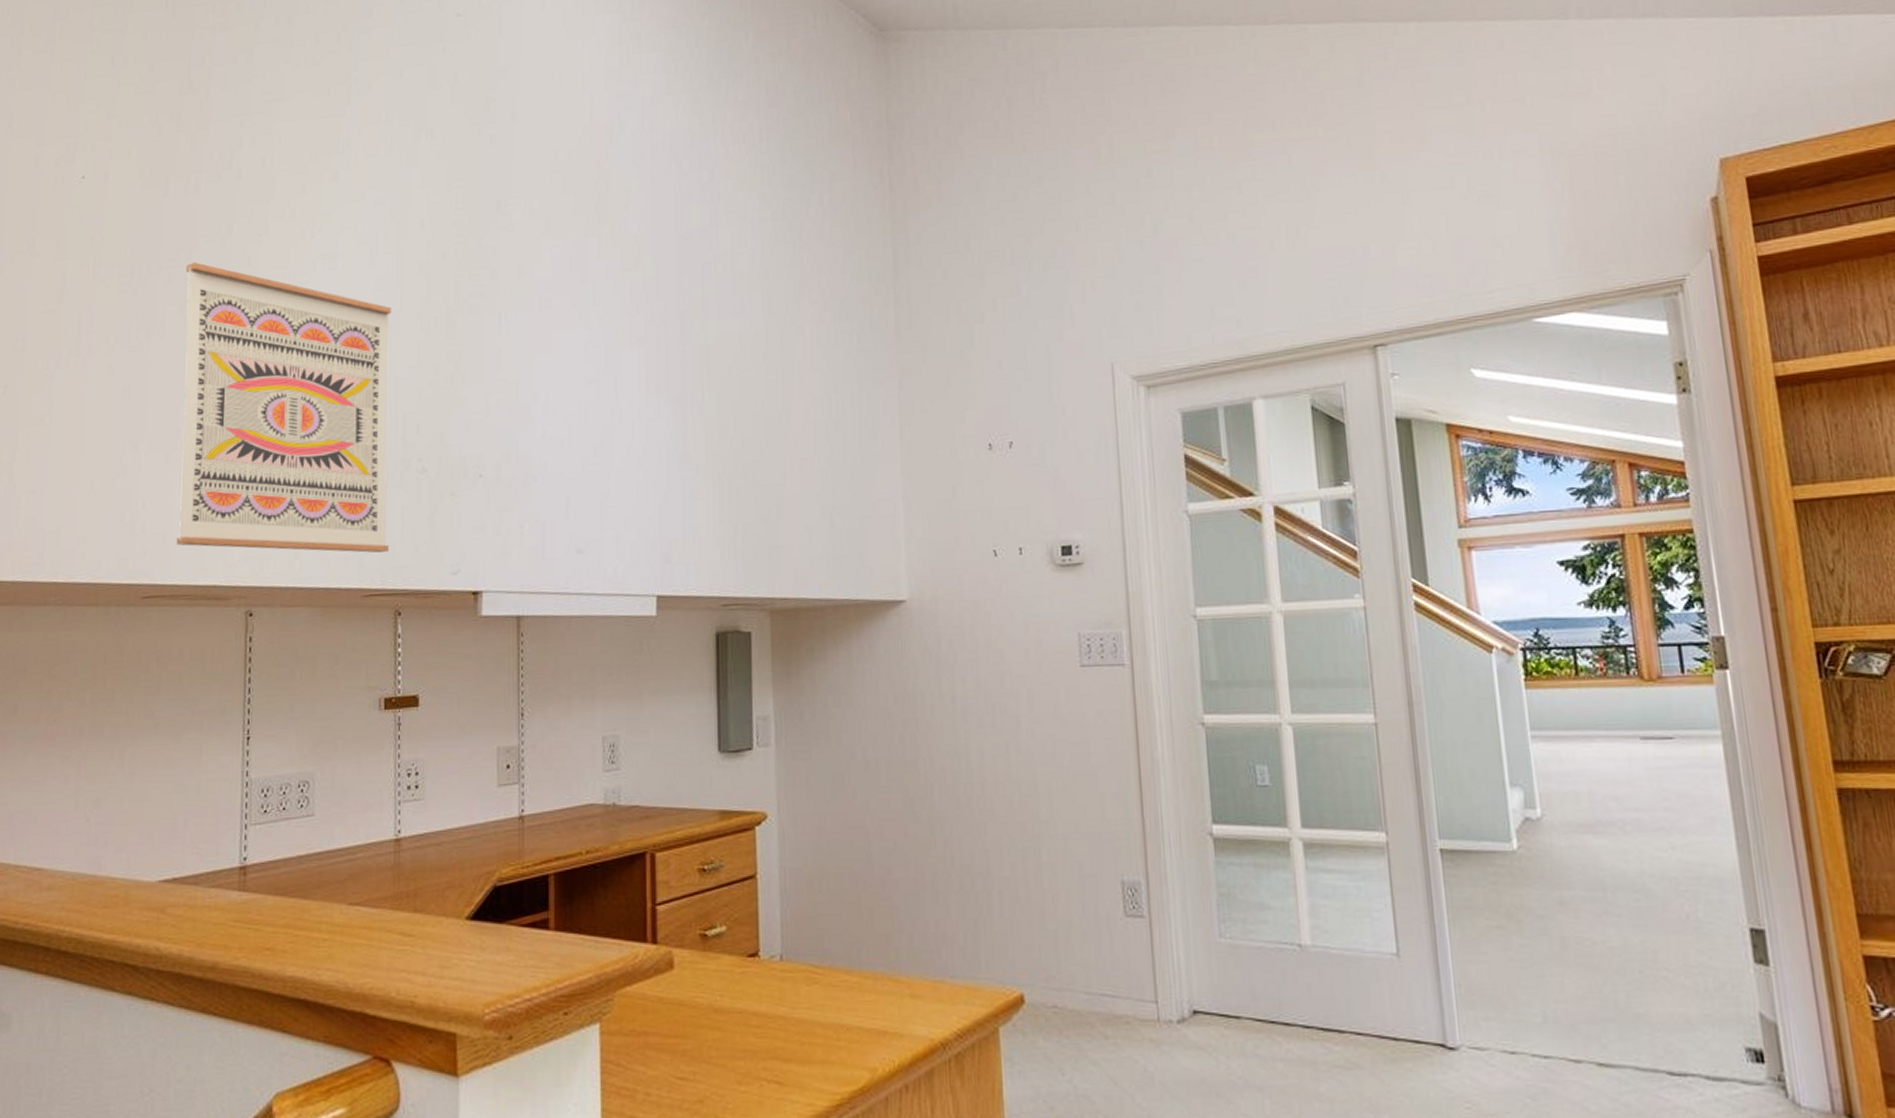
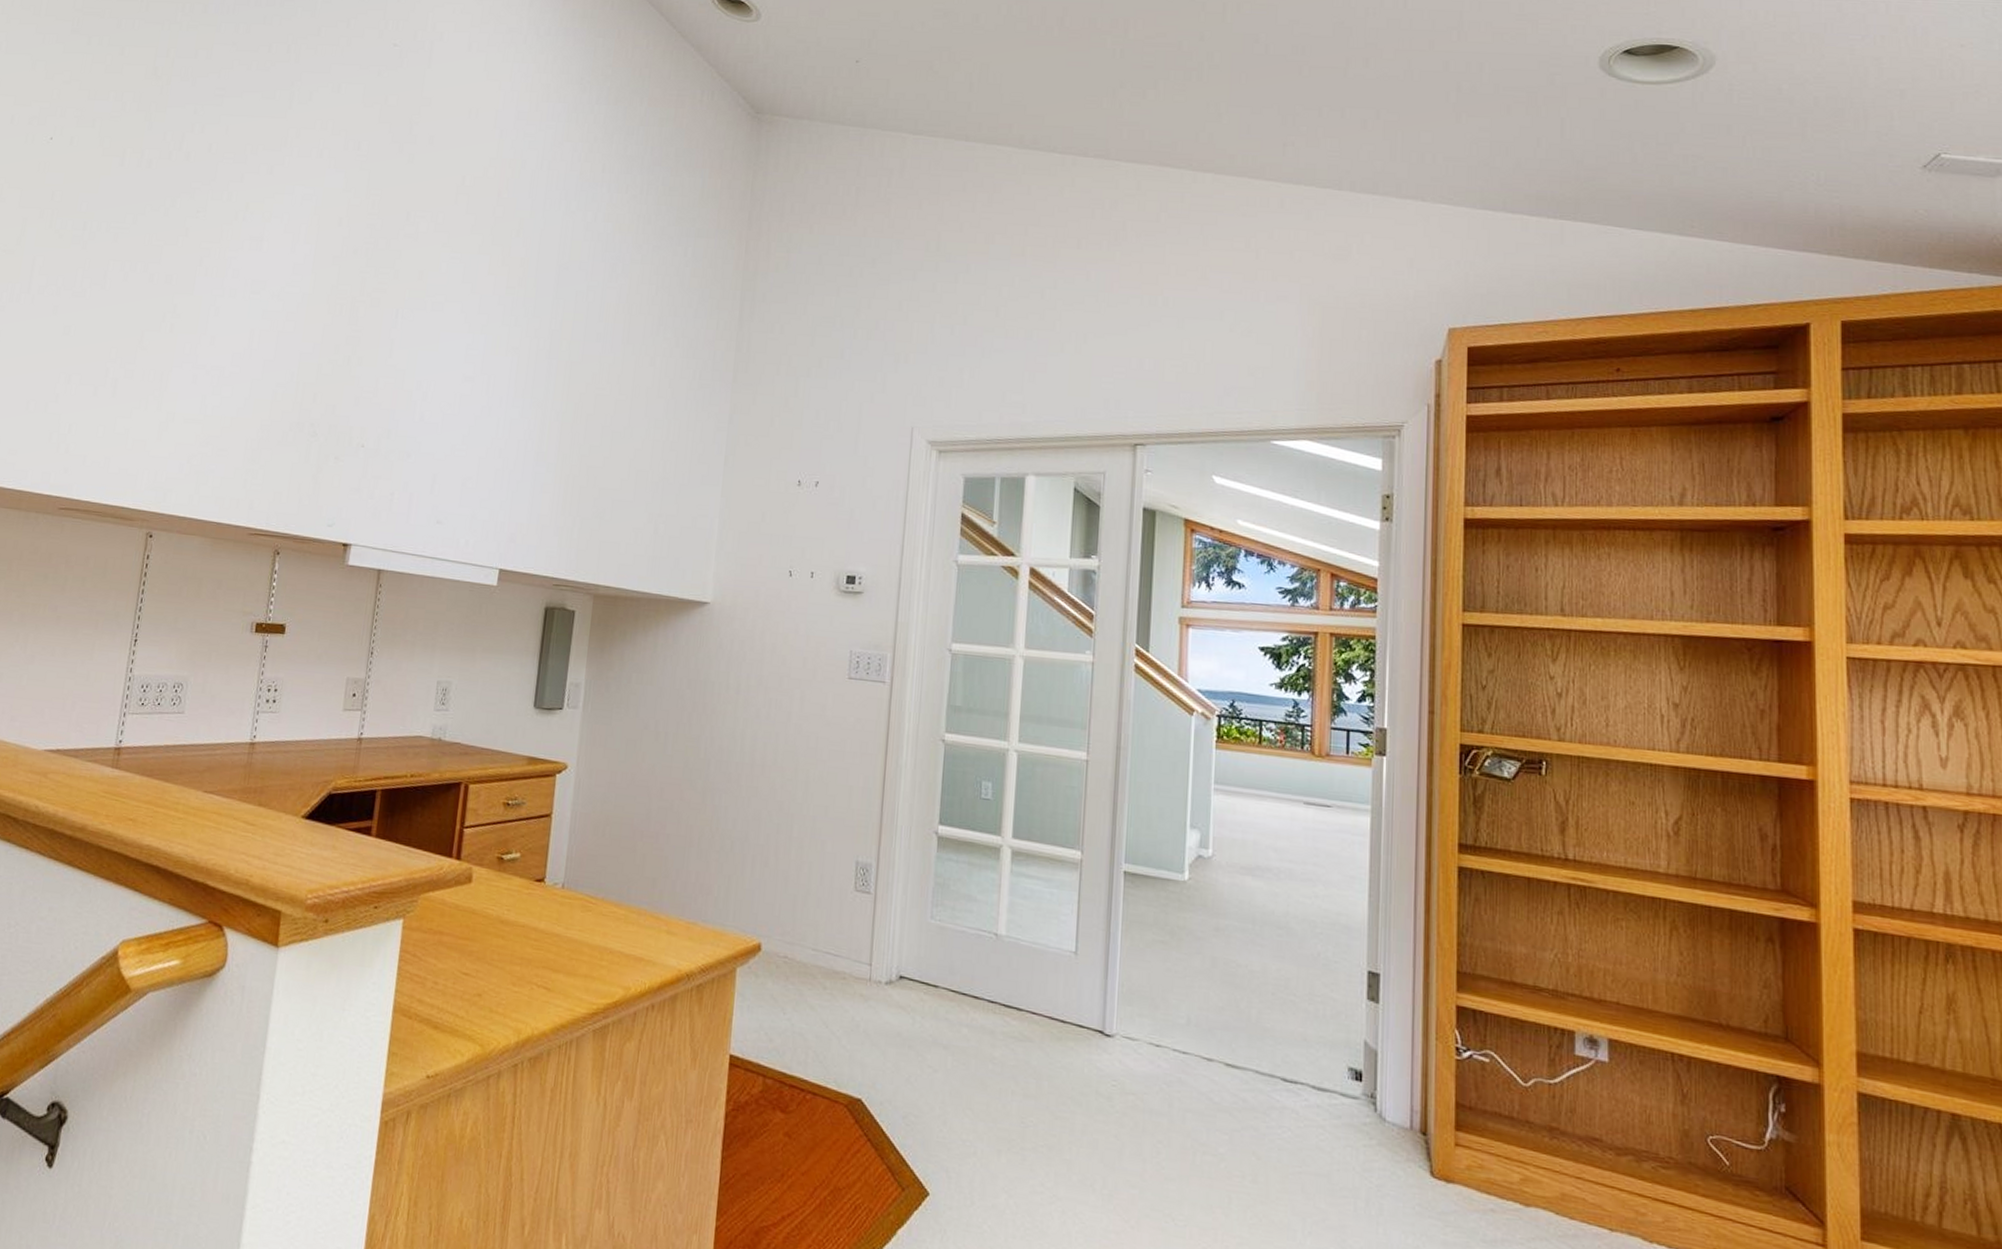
wall art: present [176,262,392,553] -> none [94,227,305,500]

